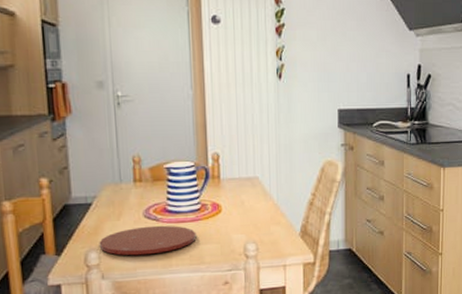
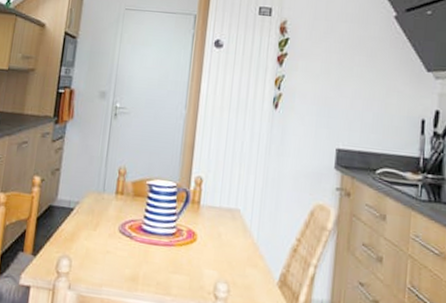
plate: present [99,225,197,256] -> none [72,241,167,274]

